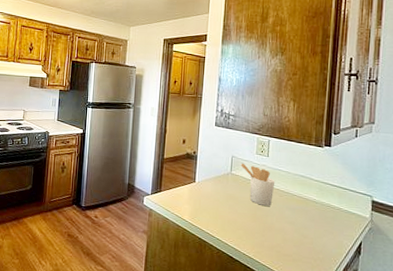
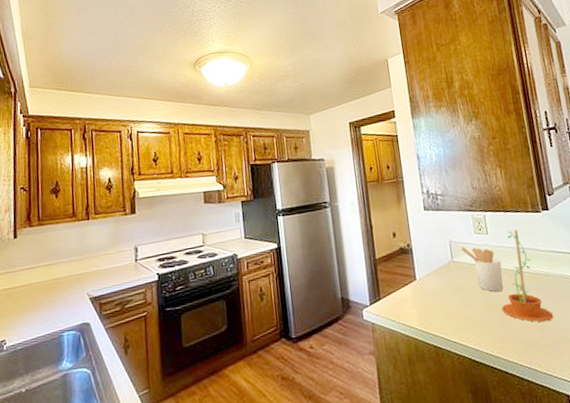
flower pot: none [266,157,312,240] -> present [501,230,554,322]

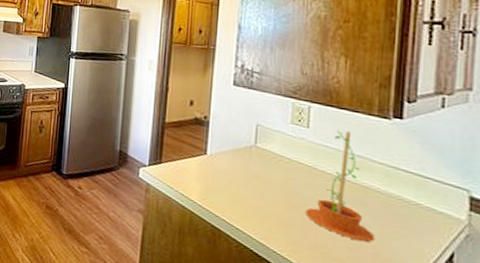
utensil holder: present [461,246,504,292] -> none [269,134,319,193]

